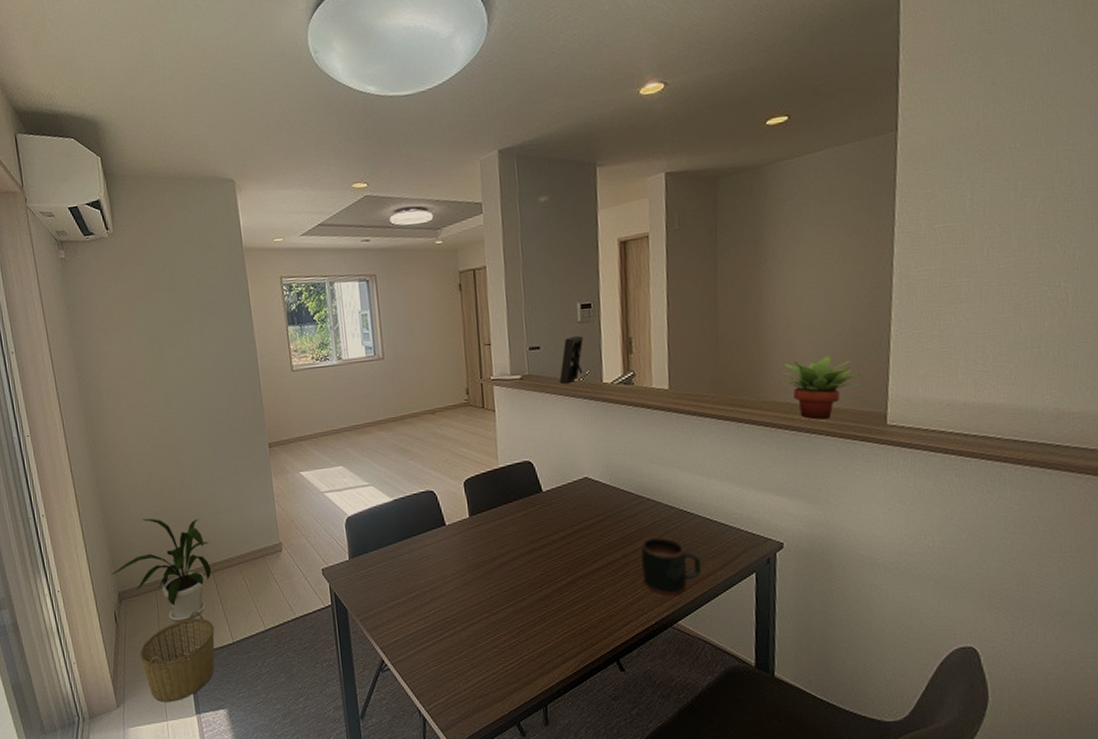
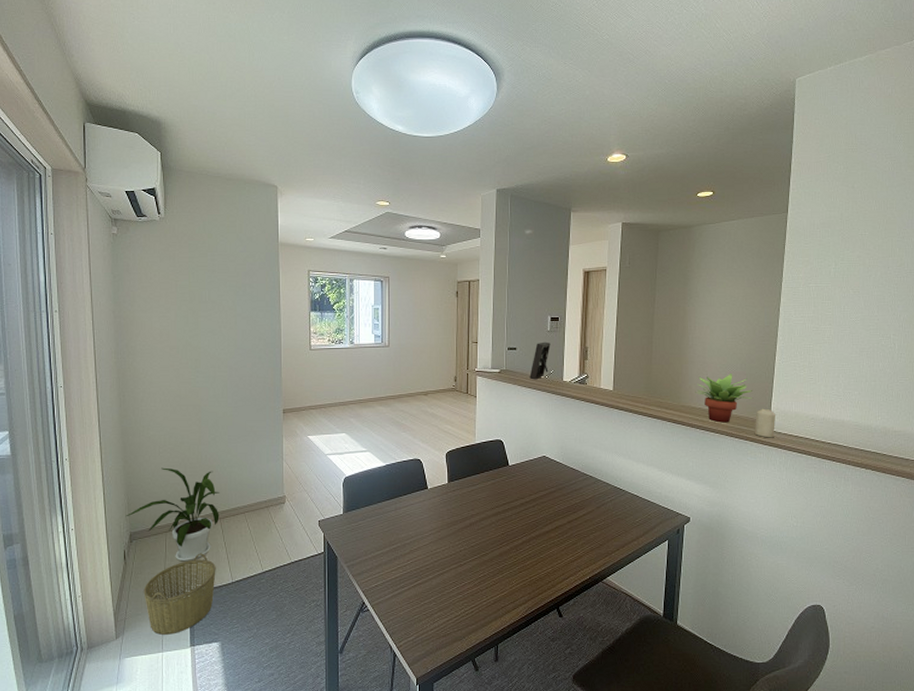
mug: present [641,536,701,596] -> none [581,507,628,556]
candle: none [865,396,895,435] -> present [754,408,775,438]

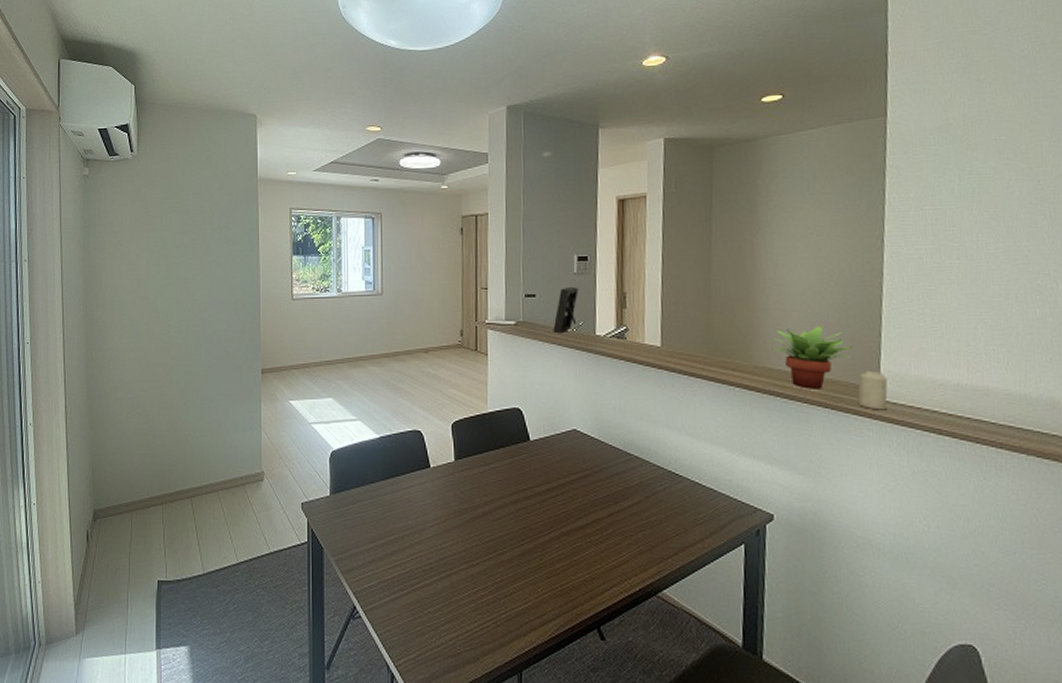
house plant: present [125,467,220,562] -> none [89,435,191,547]
basket: present [143,553,216,635] -> none [106,537,186,633]

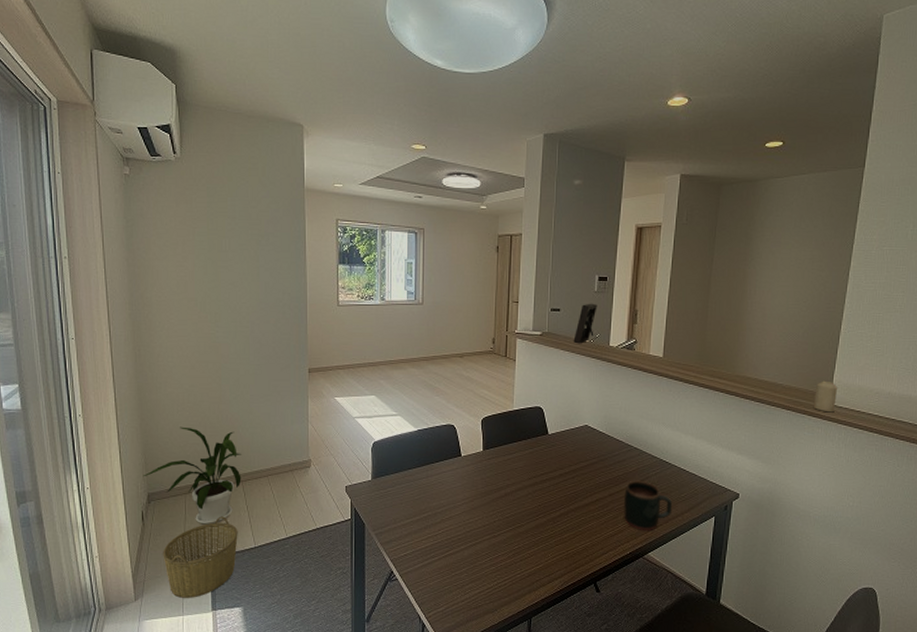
house plant: none [89,435,191,547] -> present [143,426,241,525]
basket: none [106,537,186,633] -> present [163,516,238,598]
mug: none [626,497,689,562] -> present [623,480,673,532]
succulent plant: present [771,325,854,389] -> none [751,342,815,395]

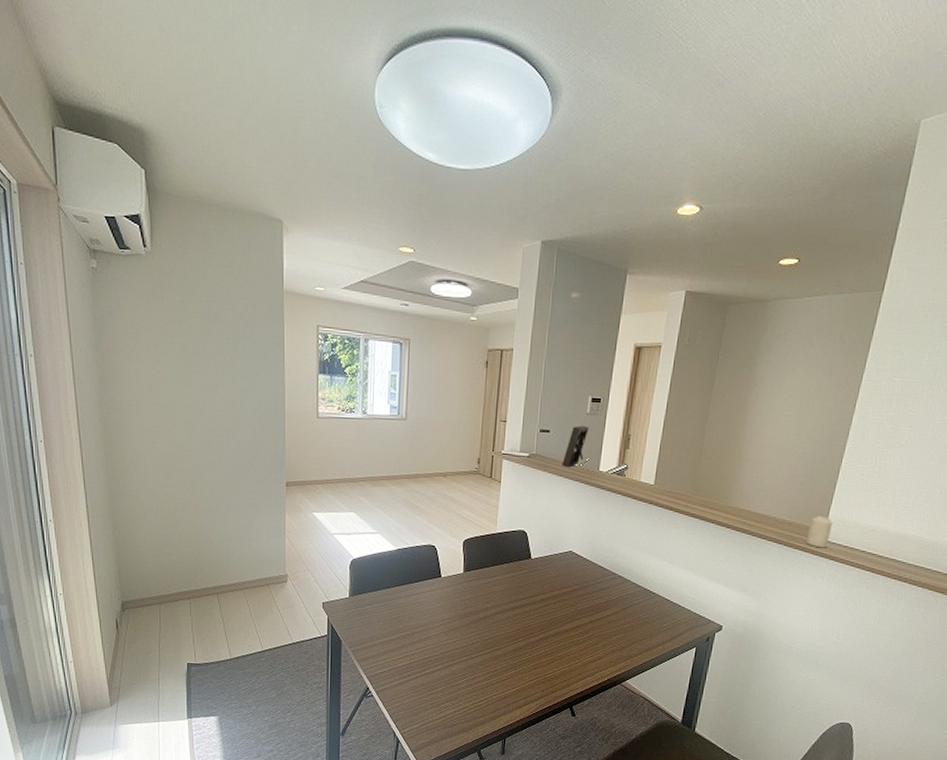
house plant: present [143,426,241,525] -> none [116,536,217,635]
basket: present [163,516,238,598] -> none [138,627,213,706]
mug: present [623,480,673,532] -> none [603,608,654,659]

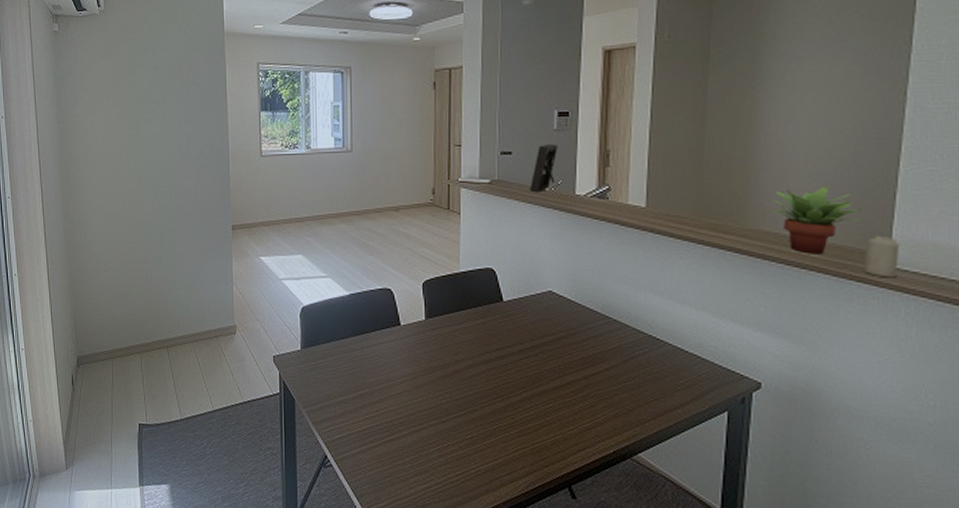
succulent plant: none [745,475,811,529] -> present [769,186,863,255]

